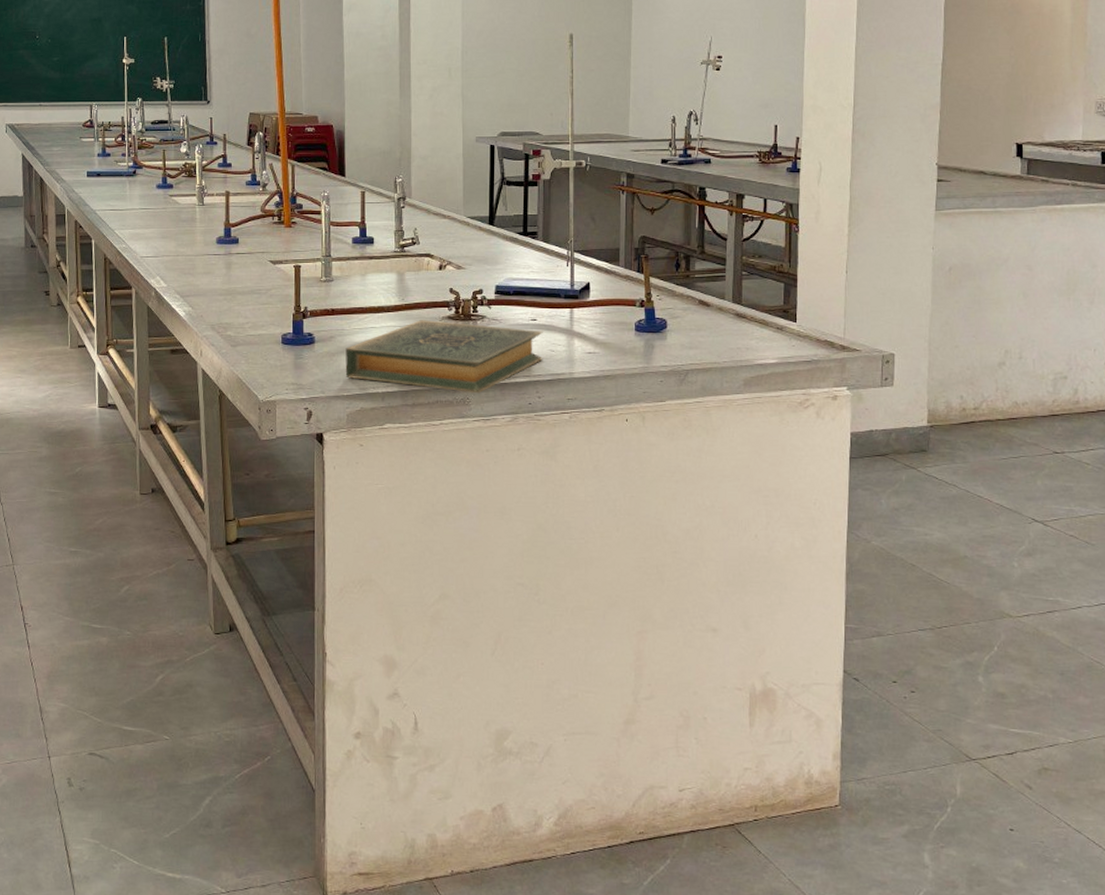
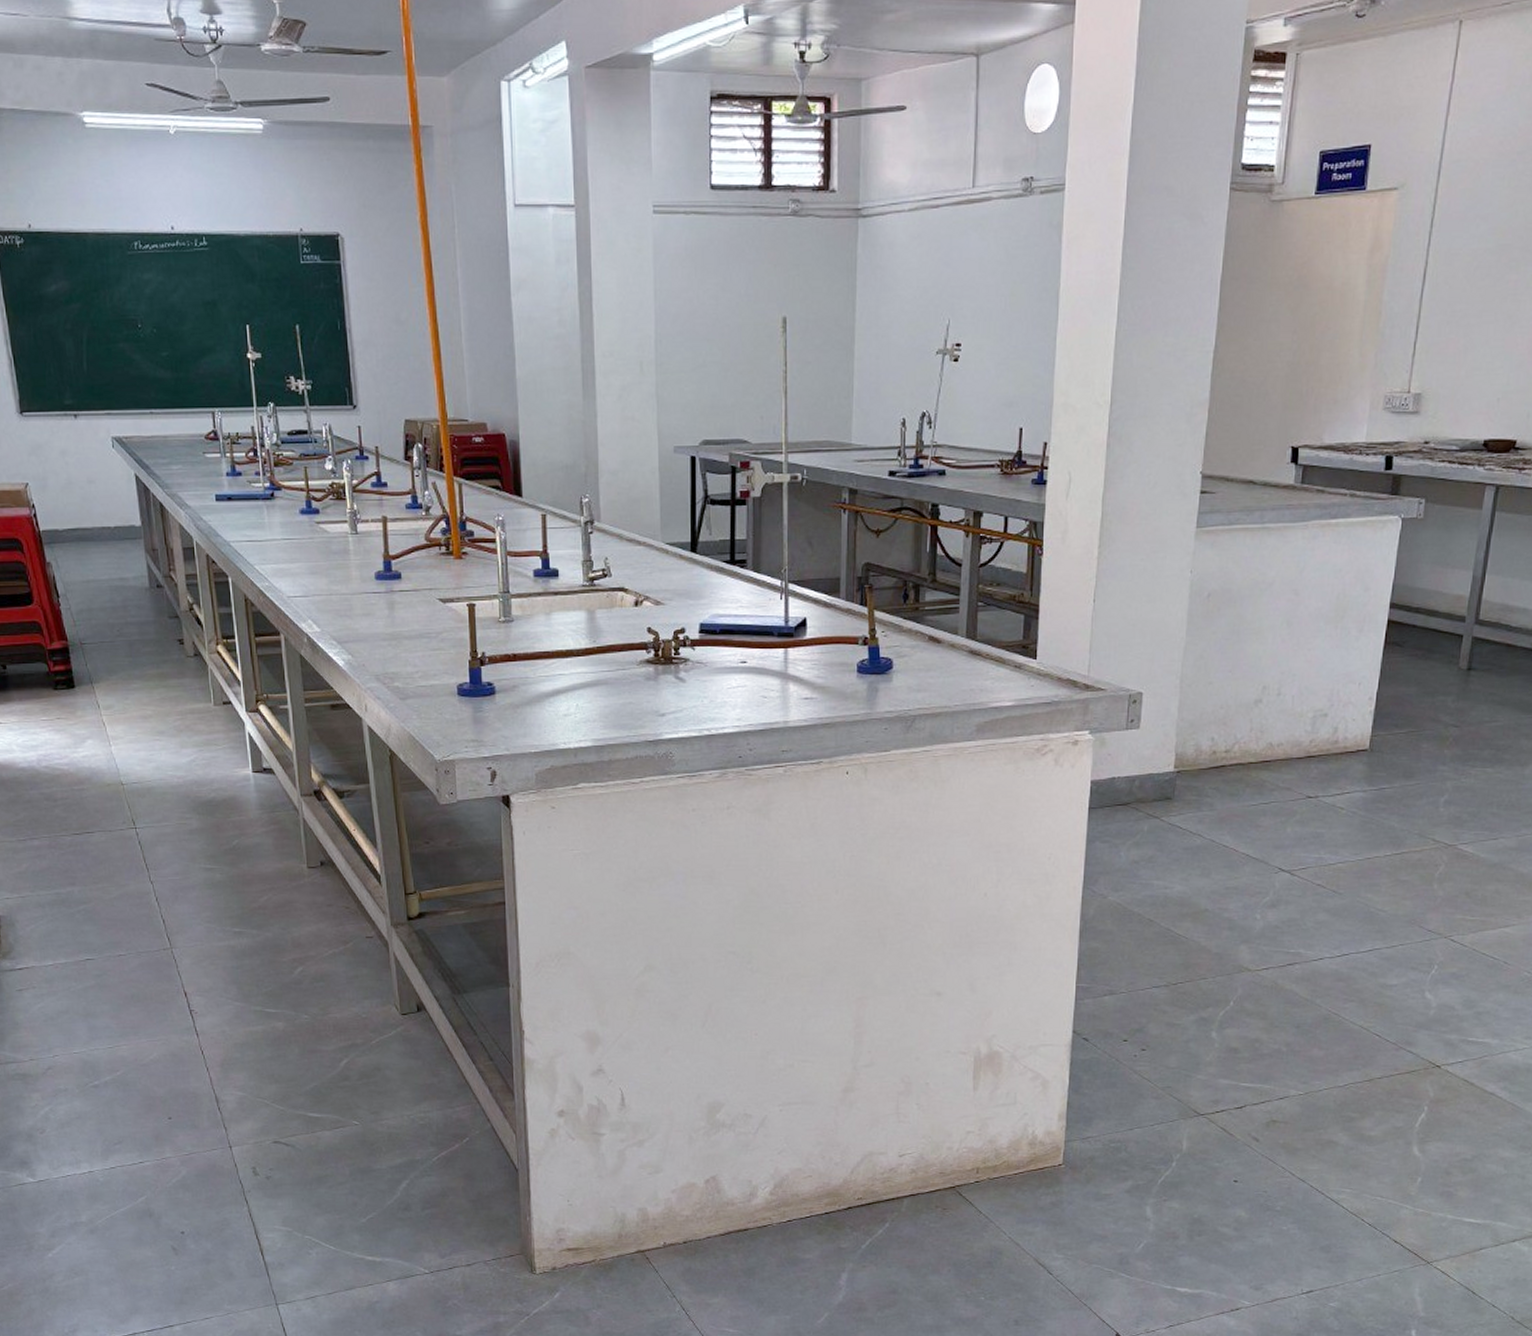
hardback book: present [345,320,544,393] -> none [531,665,756,746]

